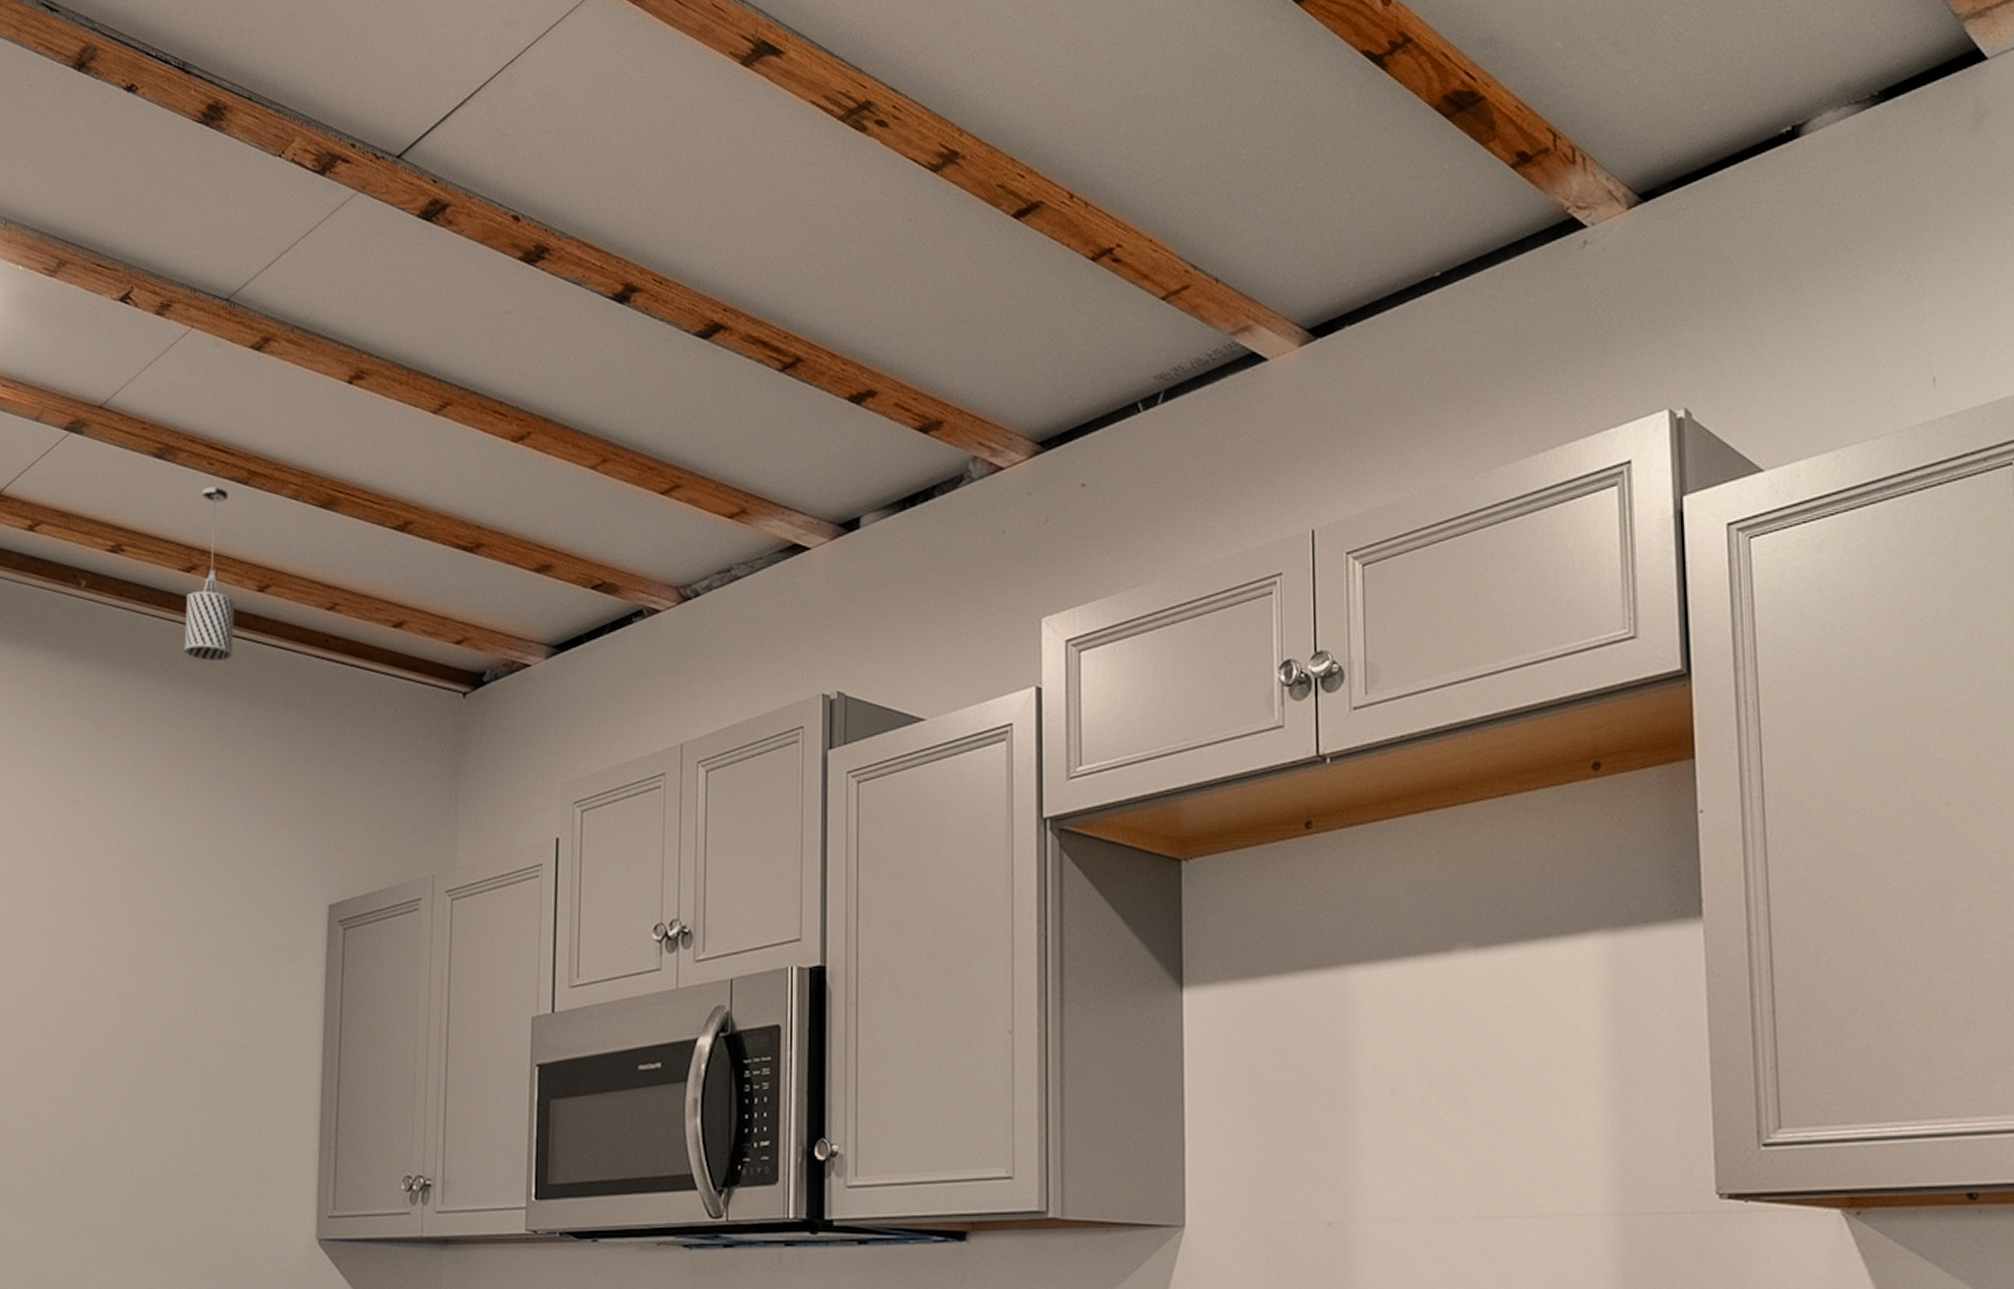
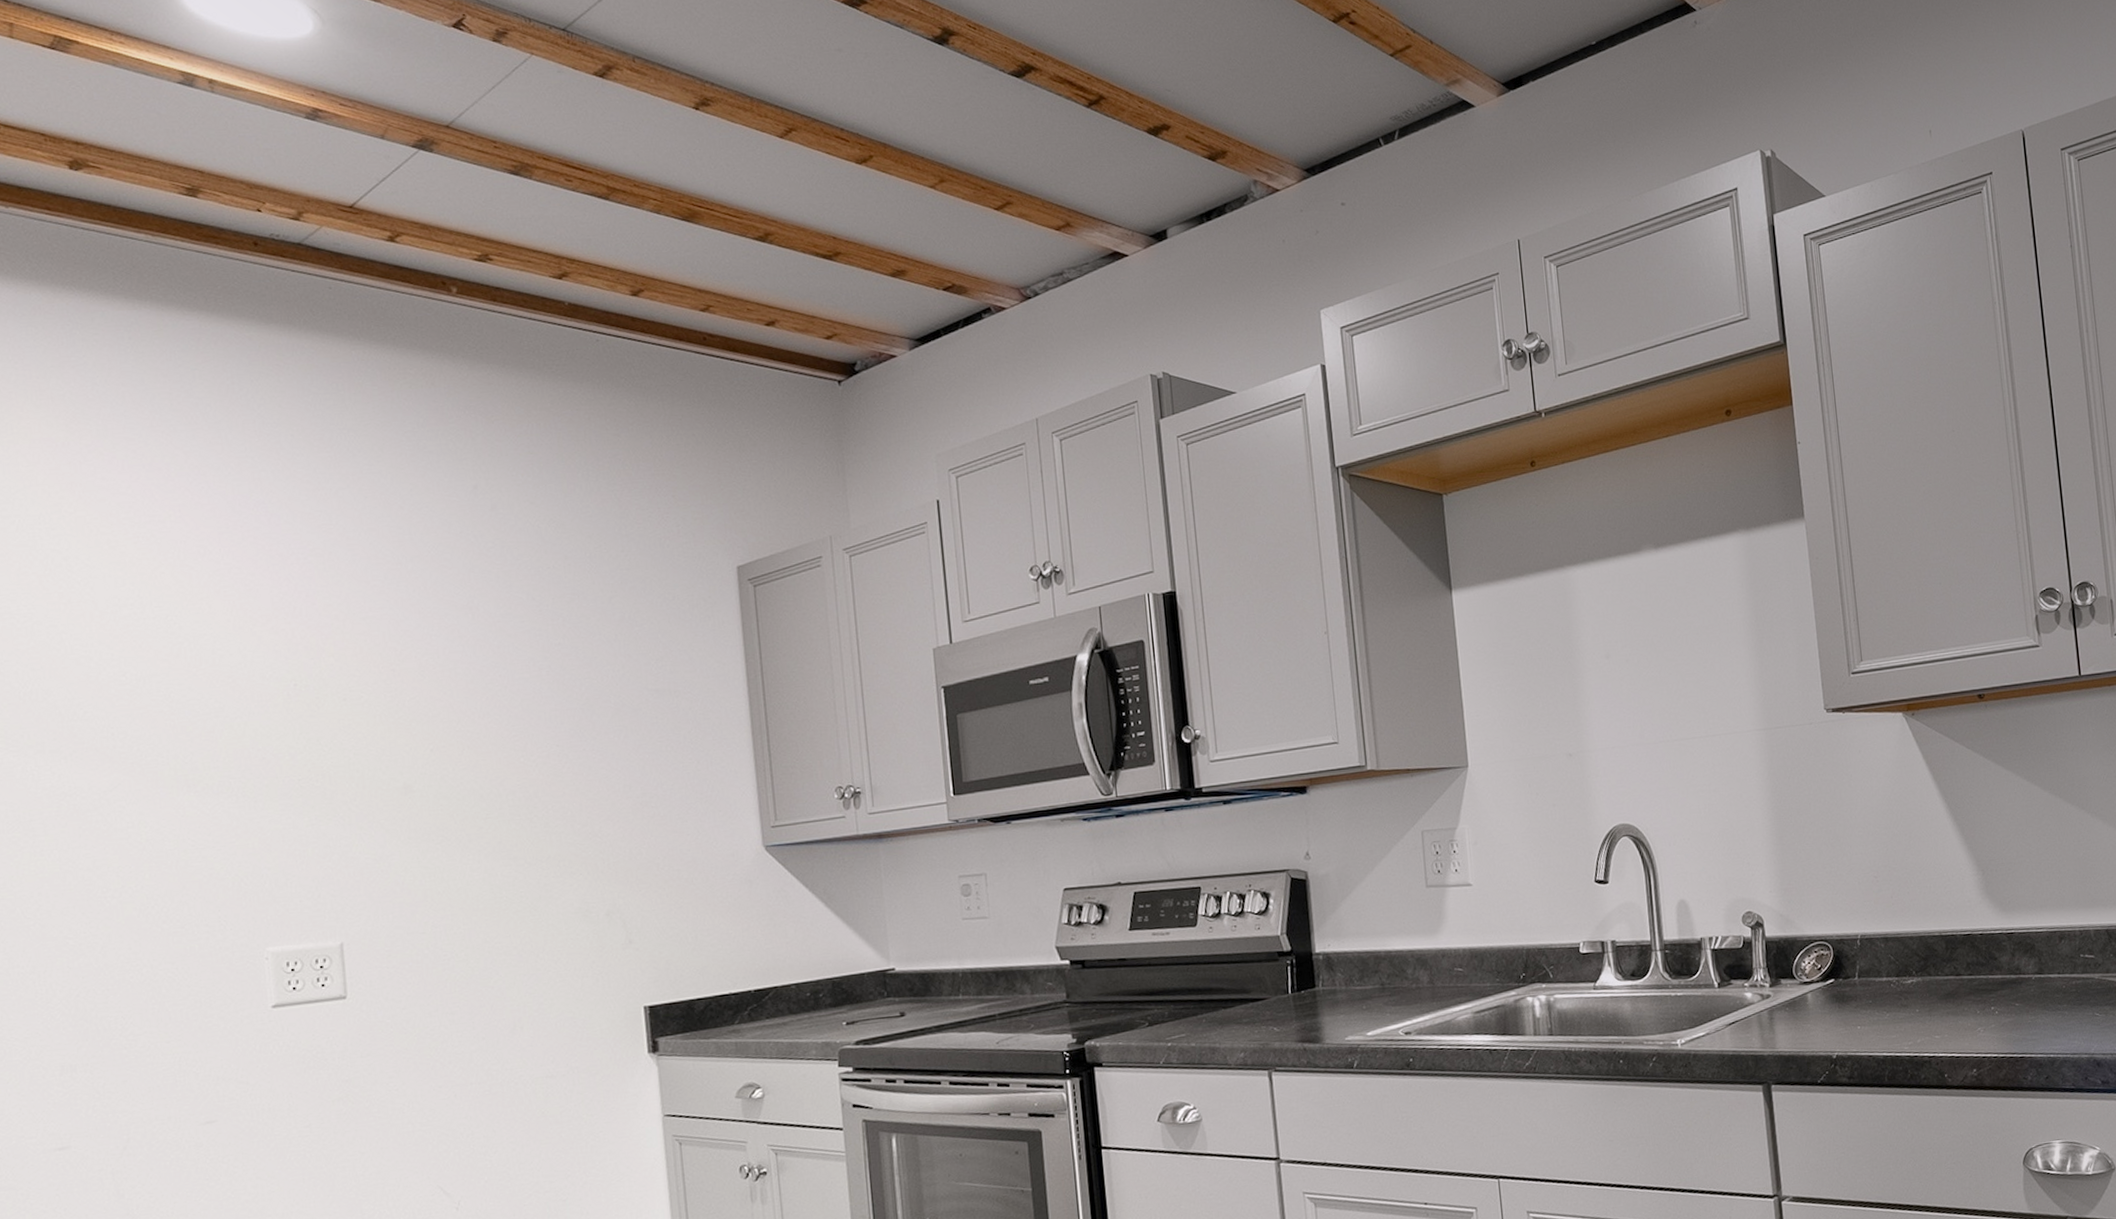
pendant light: present [183,487,235,661] -> none [560,201,615,358]

